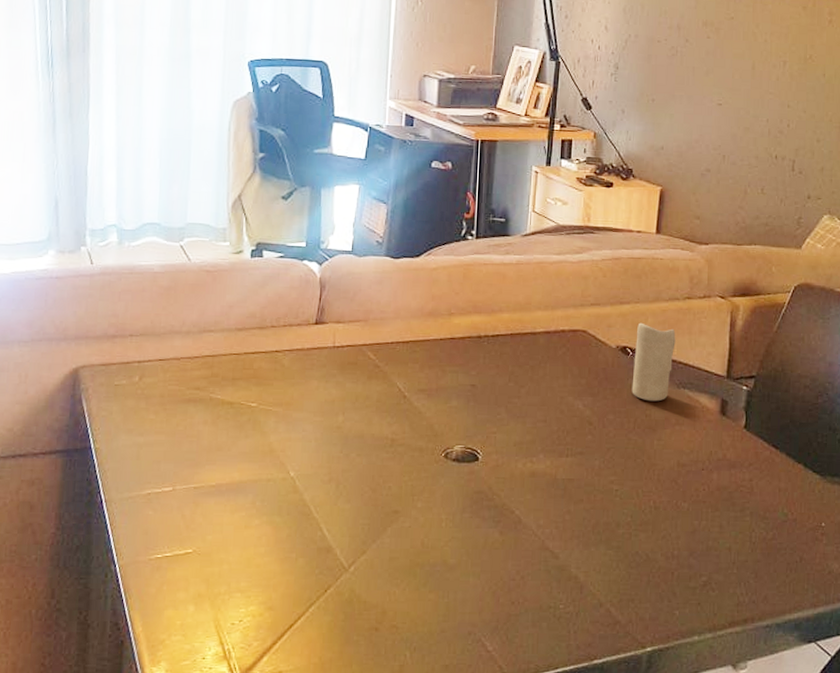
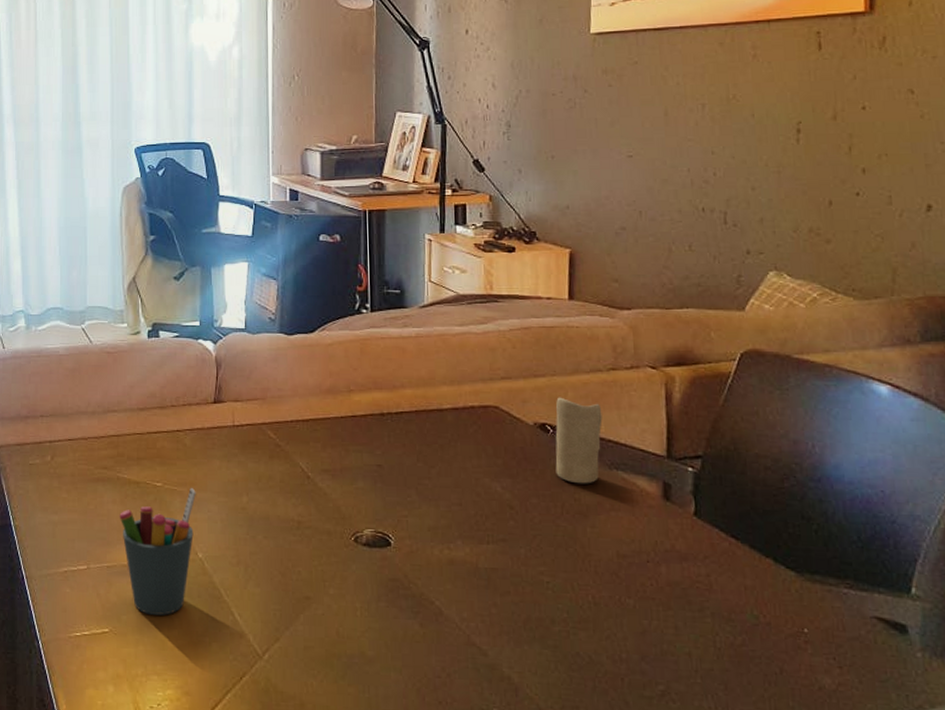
pen holder: none [210,408,292,534] -> present [119,488,196,615]

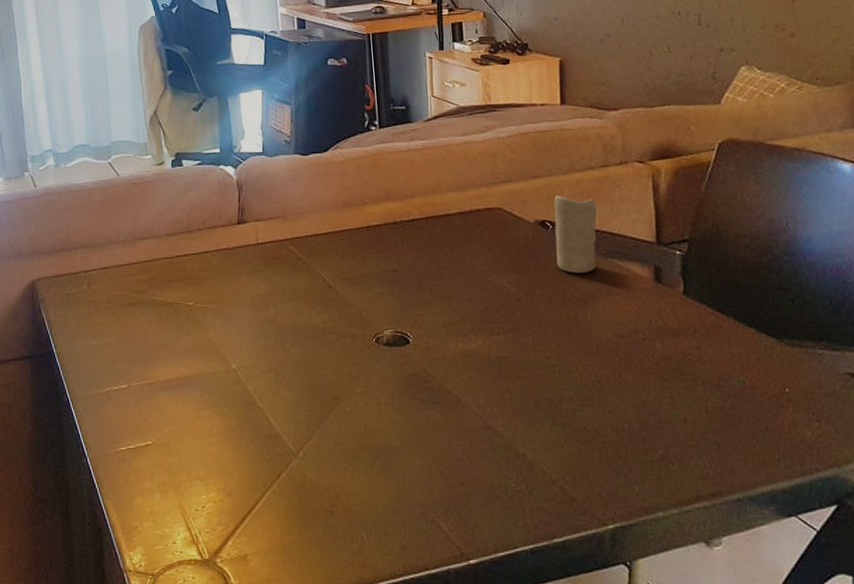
pen holder: present [119,488,196,615] -> none [155,305,226,425]

